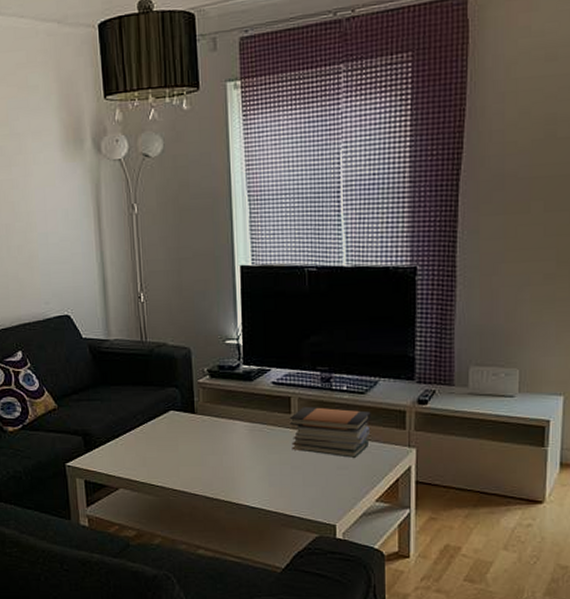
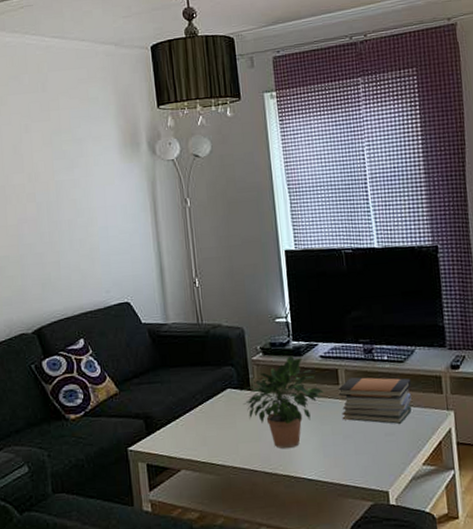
potted plant: none [184,380,275,476] -> present [240,355,325,449]

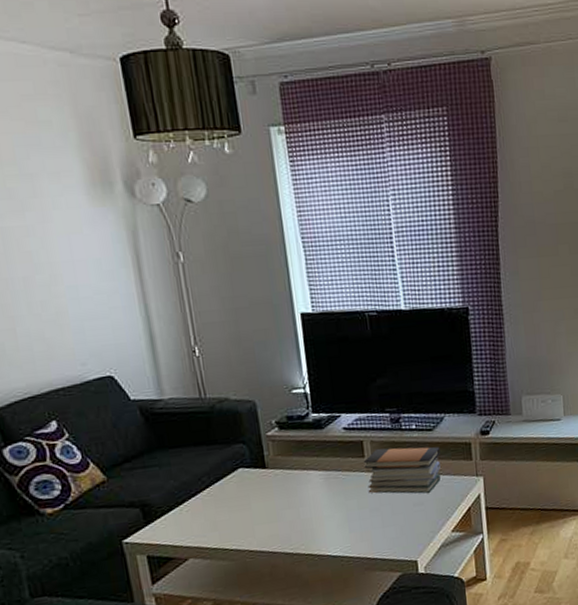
potted plant: present [240,355,325,449] -> none [254,429,350,528]

